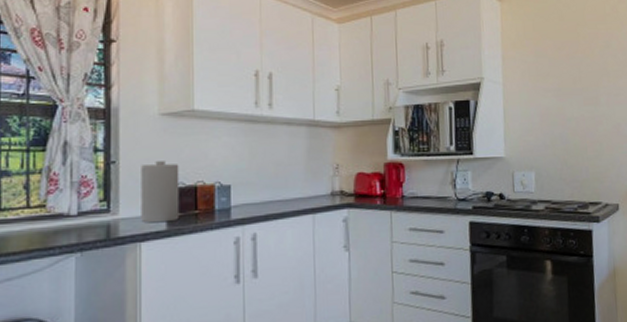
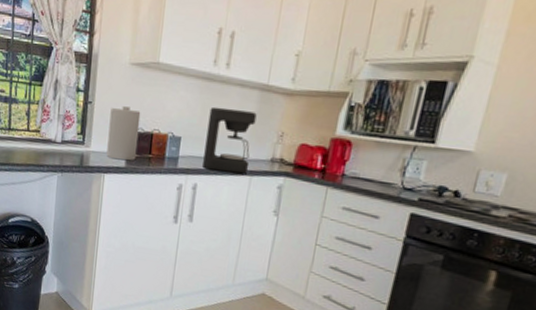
coffee maker: none [258,147,310,216] -> present [203,106,257,174]

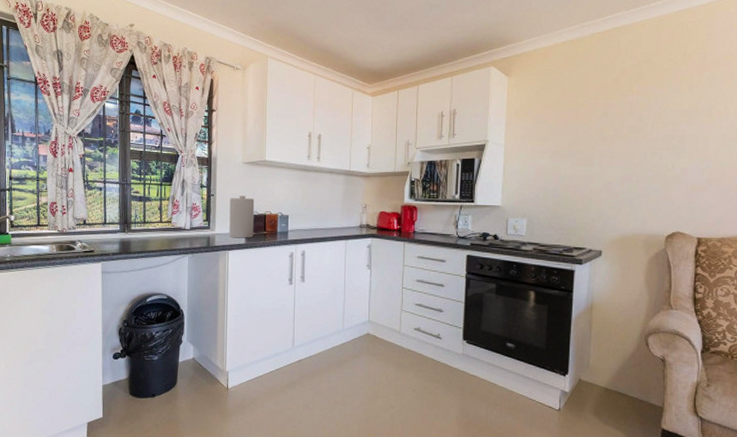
coffee maker: present [203,106,257,174] -> none [308,190,345,239]

